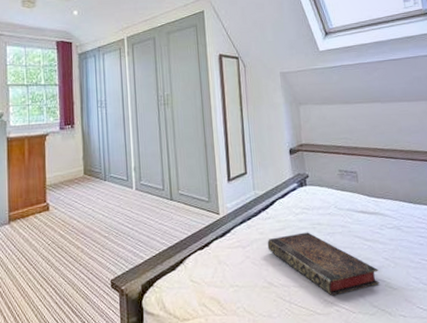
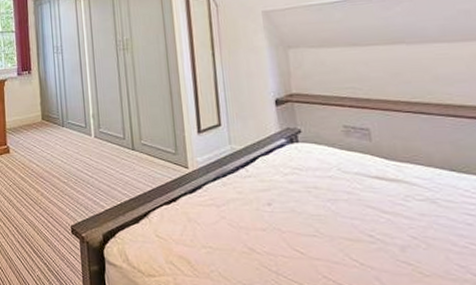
book: present [267,232,380,295] -> none [247,196,404,272]

